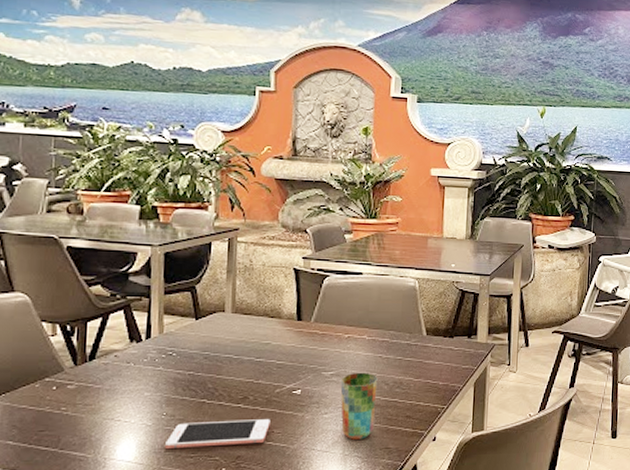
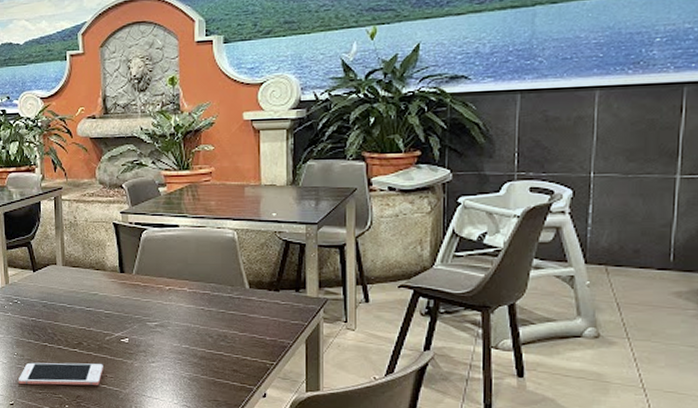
cup: present [340,372,378,440] -> none [165,323,202,390]

